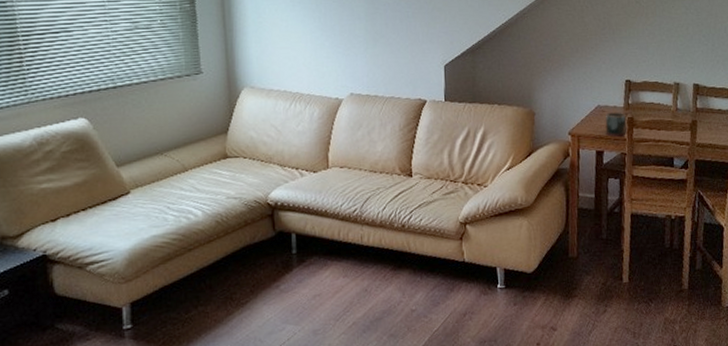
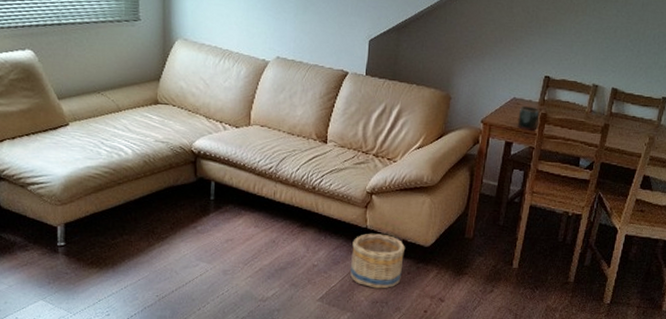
basket: none [451,265,509,327] -> present [350,233,406,289]

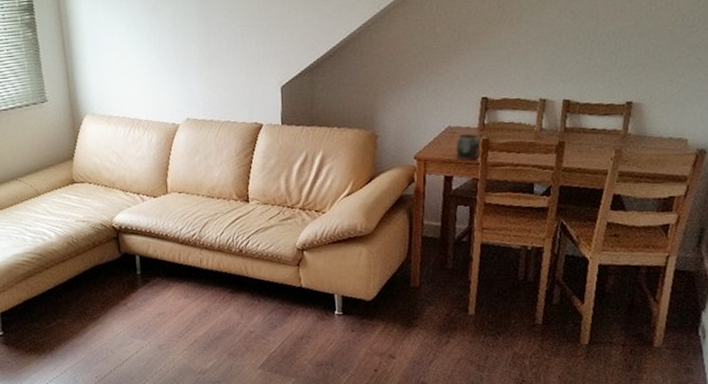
basket: present [350,233,406,289] -> none [288,291,346,351]

